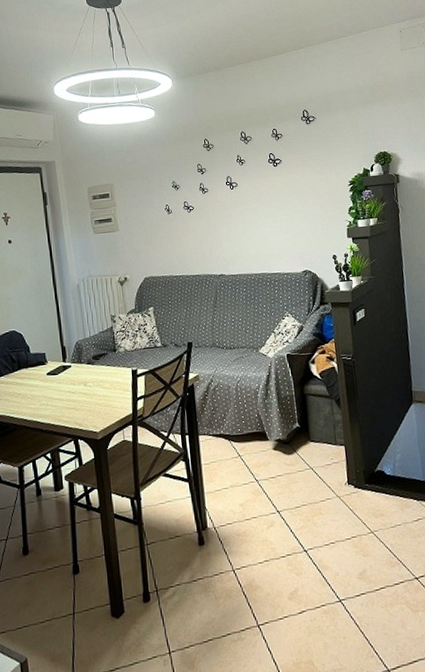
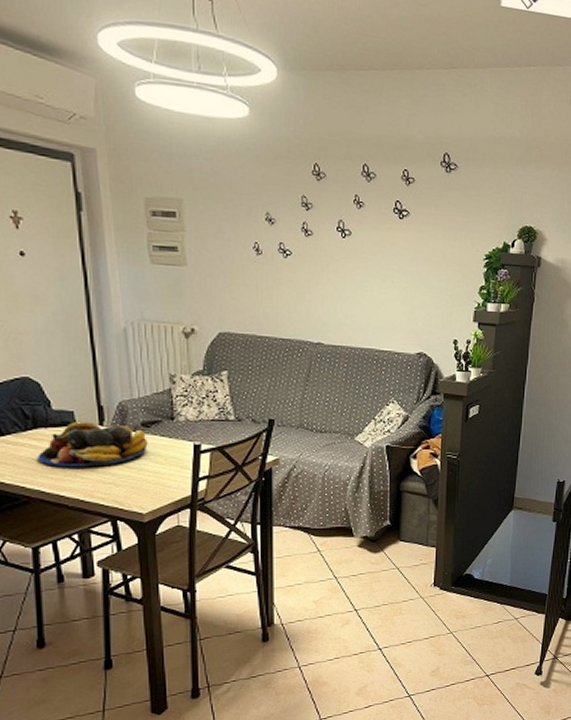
fruit bowl: none [21,360,98,399] -> present [37,422,148,468]

